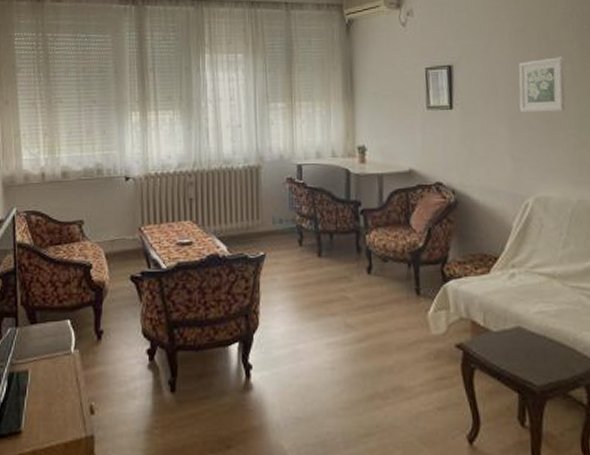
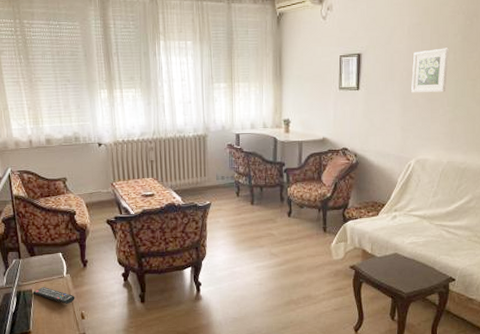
remote control: none [29,367,84,393] -> present [32,287,75,305]

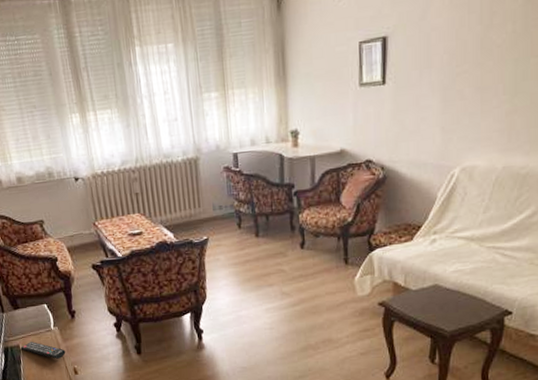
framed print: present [411,48,449,93] -> none [454,16,506,82]

